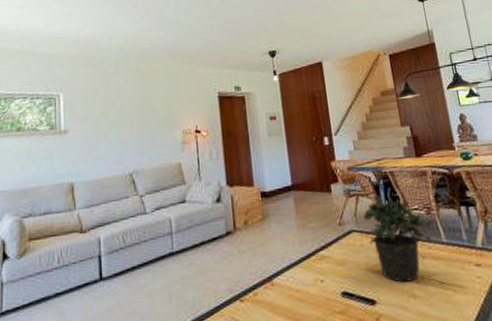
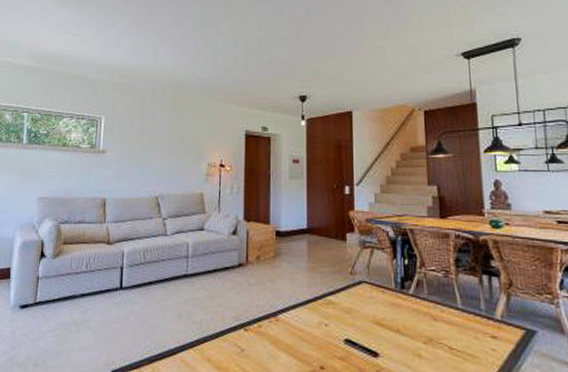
potted plant: present [363,195,434,283] -> none [377,250,450,341]

